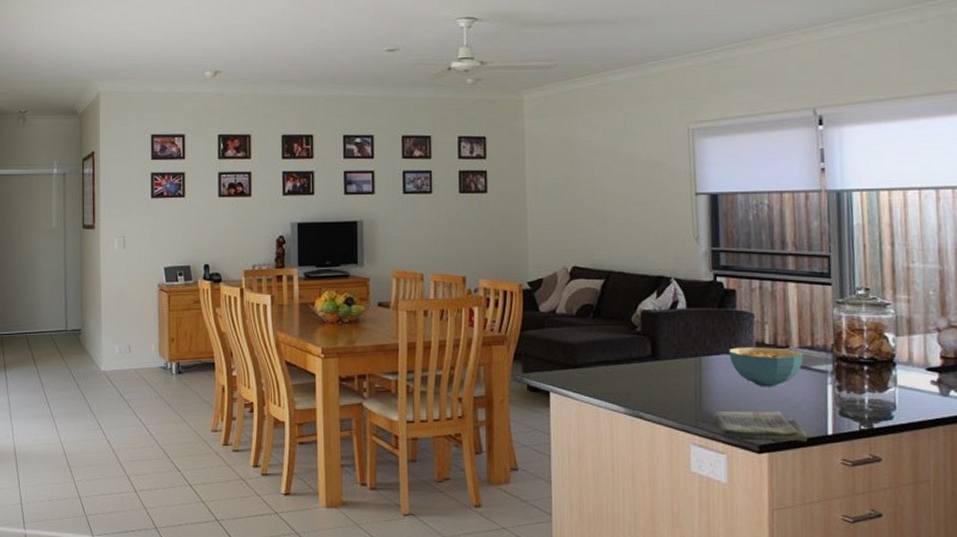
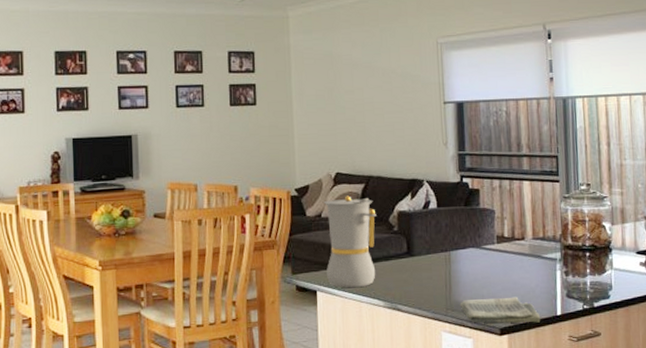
coffee maker: none [558,291,617,391] -> present [323,195,377,288]
cereal bowl: present [729,347,803,387] -> none [474,240,536,276]

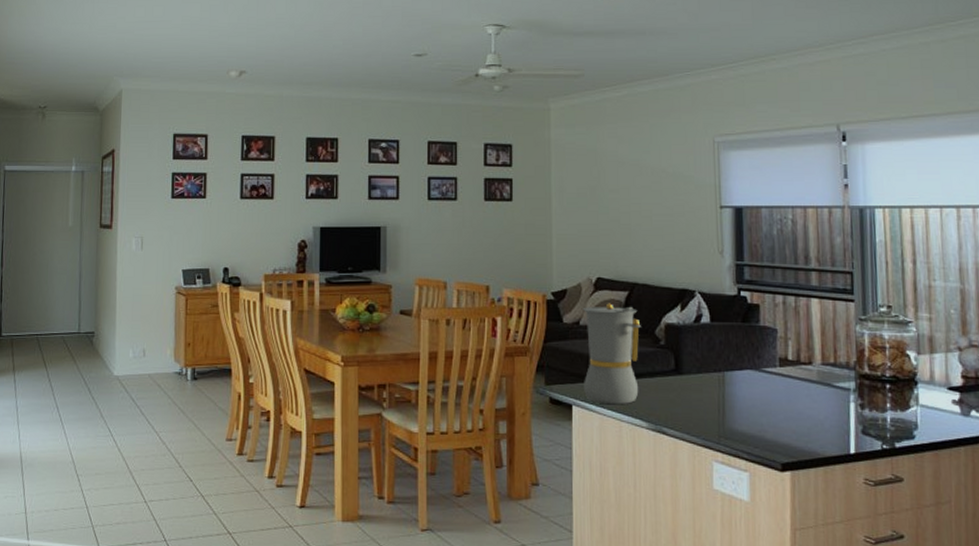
dish towel: present [459,296,541,324] -> none [734,428,831,461]

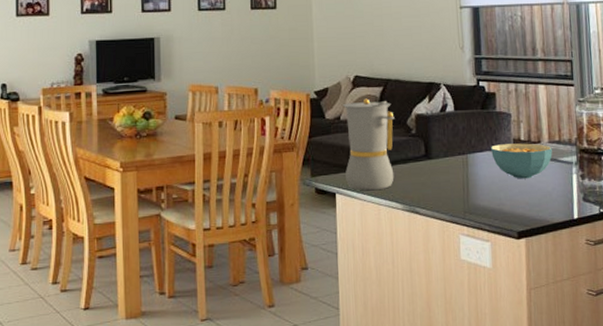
cereal bowl: none [752,363,826,404] -> present [491,143,552,179]

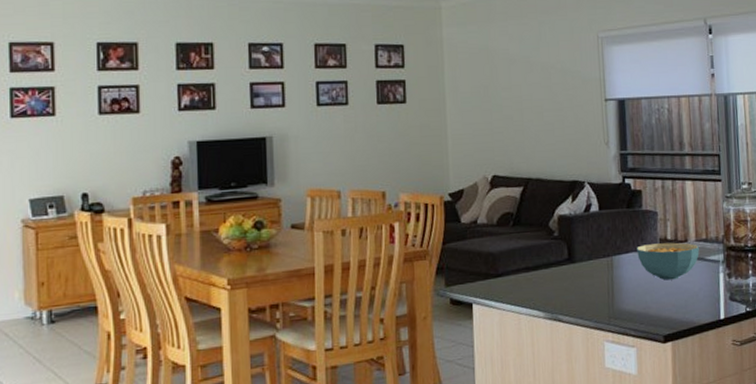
coffee maker: present [342,98,395,191] -> none [479,200,536,300]

